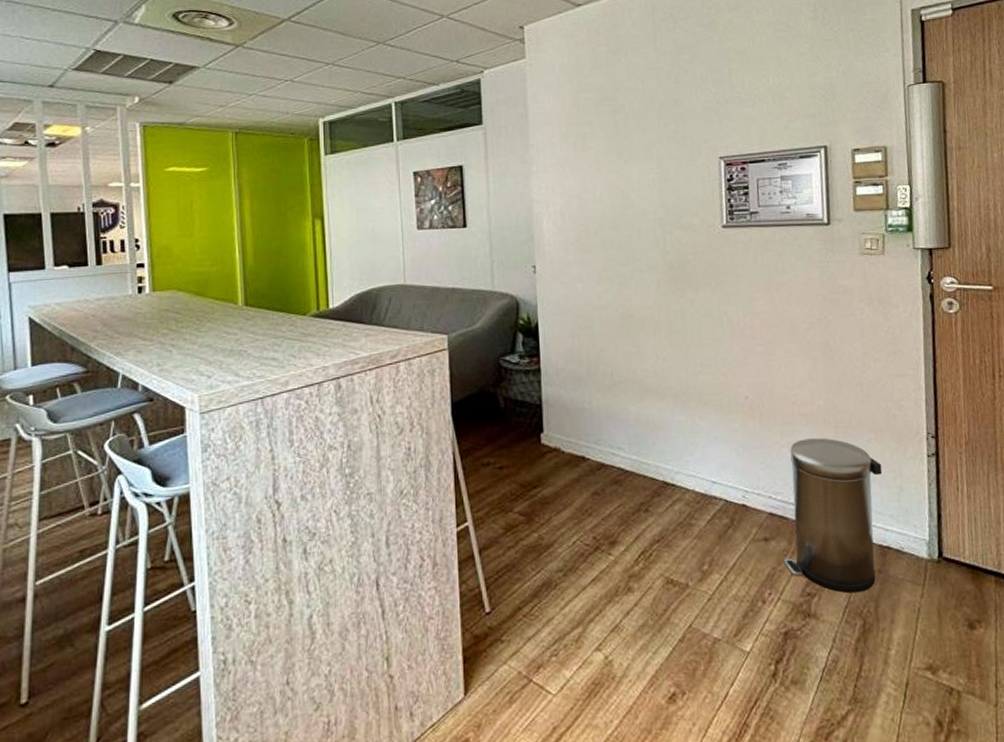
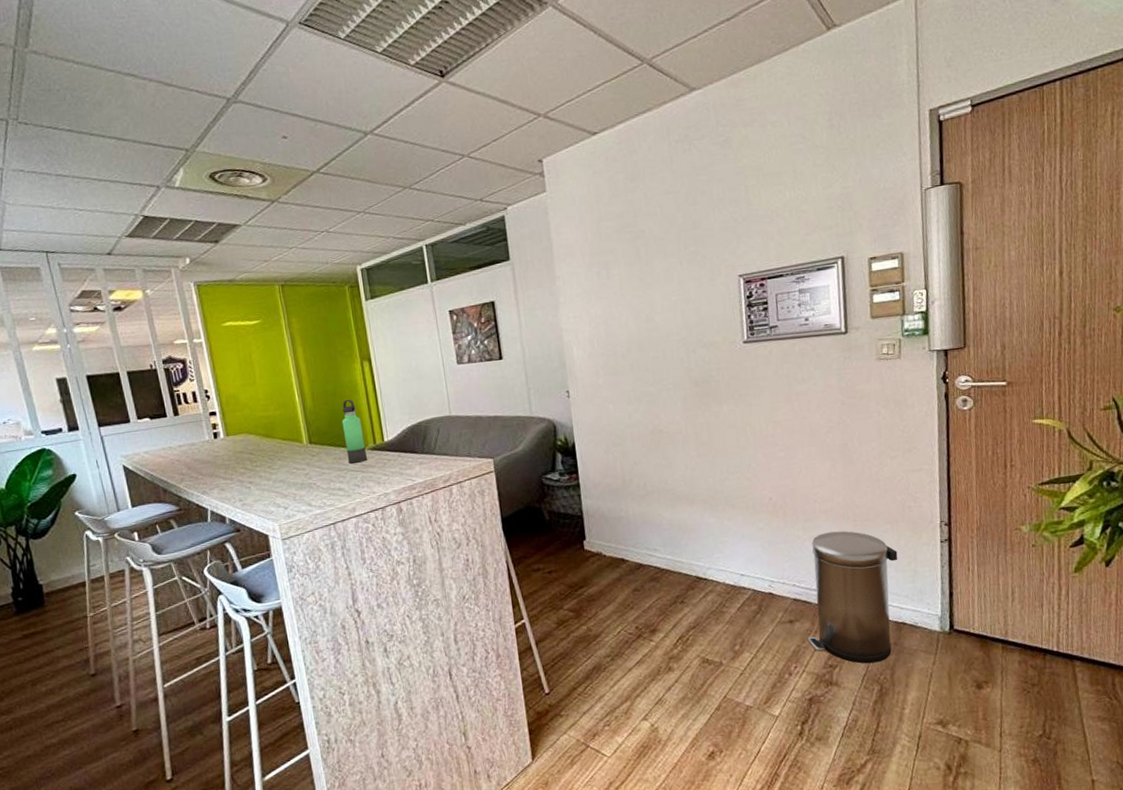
thermos bottle: none [284,259,309,331] -> present [341,399,368,464]

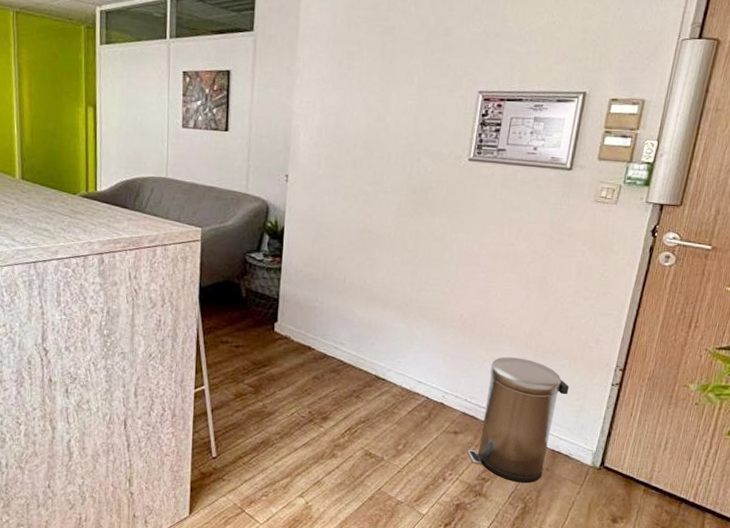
thermos bottle: present [341,399,368,464] -> none [57,142,78,208]

